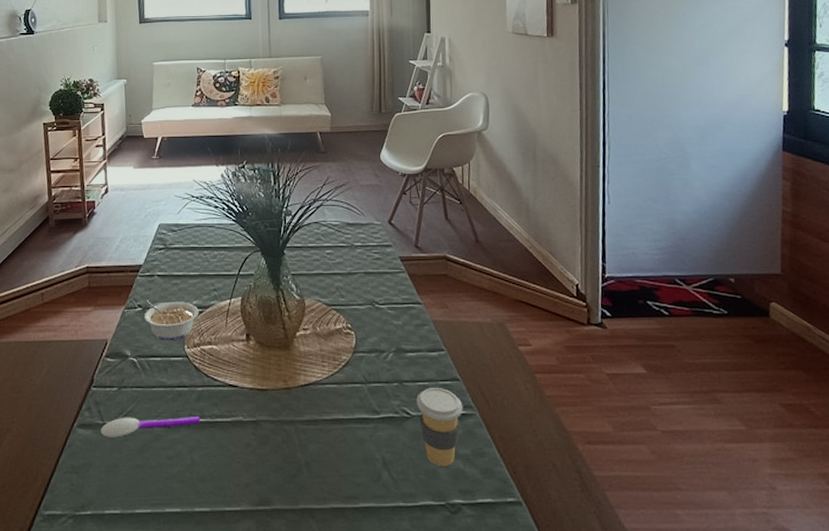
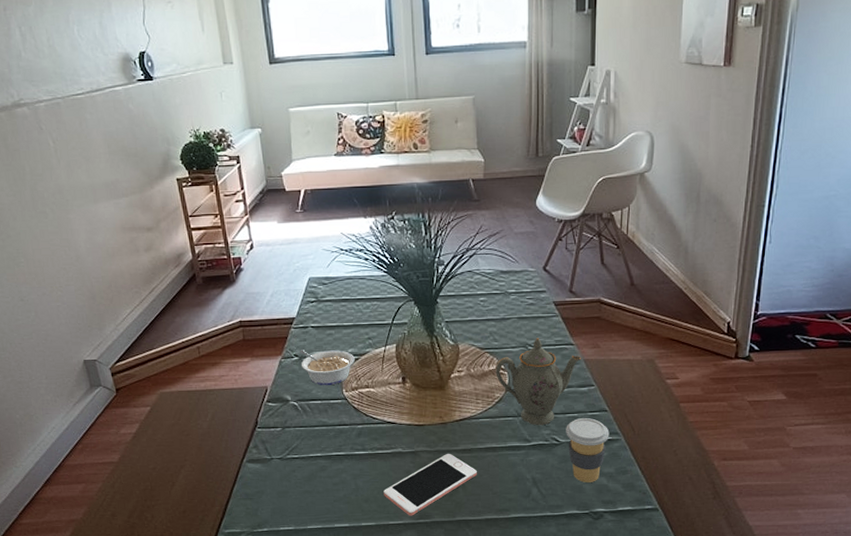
spoon: present [100,415,201,438] -> none [268,449,362,470]
cell phone: none [221,424,322,501] -> present [384,453,477,516]
teapot: none [342,295,429,395] -> present [495,338,581,426]

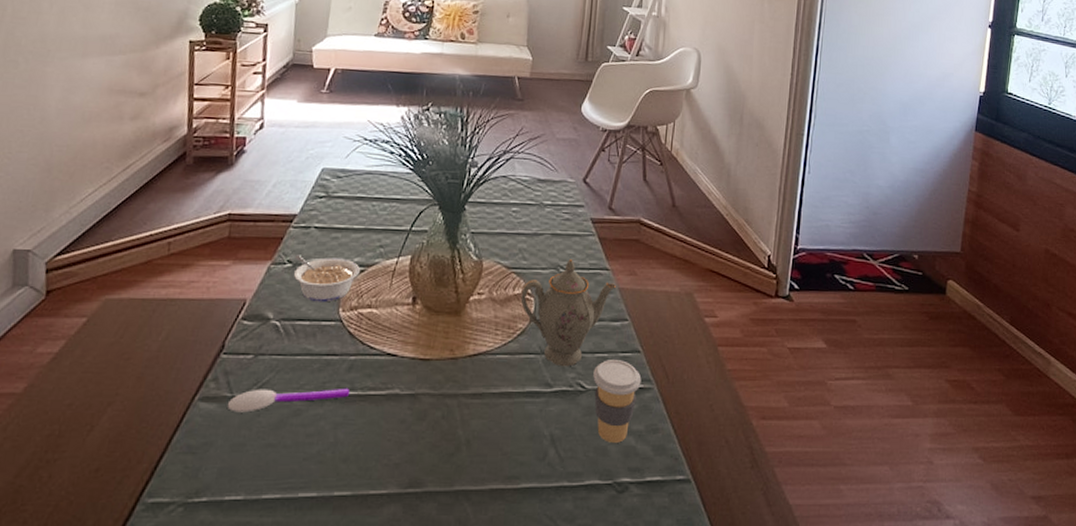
spoon: none [268,449,362,470] -> present [227,388,350,413]
cell phone: present [384,453,477,516] -> none [368,397,486,483]

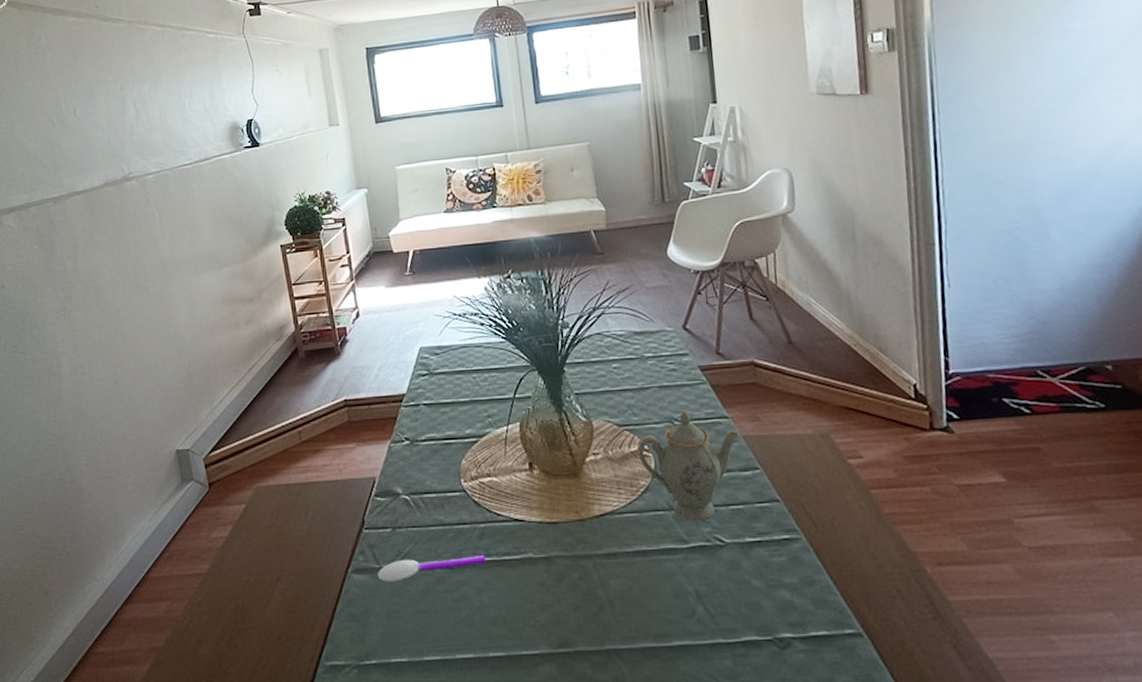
legume: present [294,255,360,303] -> none [411,431,474,475]
coffee cup: present [593,359,642,443] -> none [730,510,786,597]

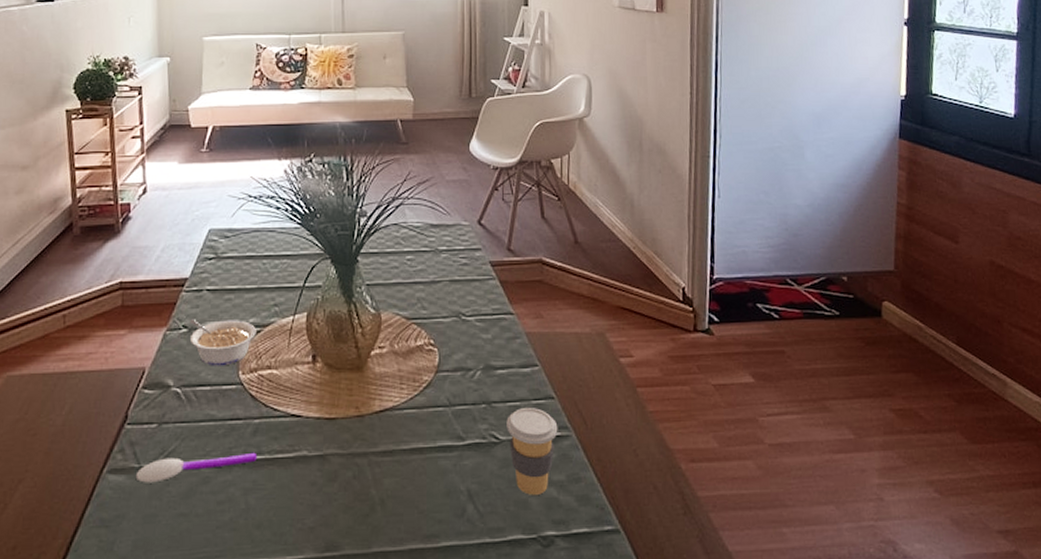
legume: none [411,431,474,475] -> present [190,319,256,367]
teapot: present [637,410,739,522] -> none [424,305,522,419]
coffee cup: none [730,510,786,597] -> present [506,407,558,495]

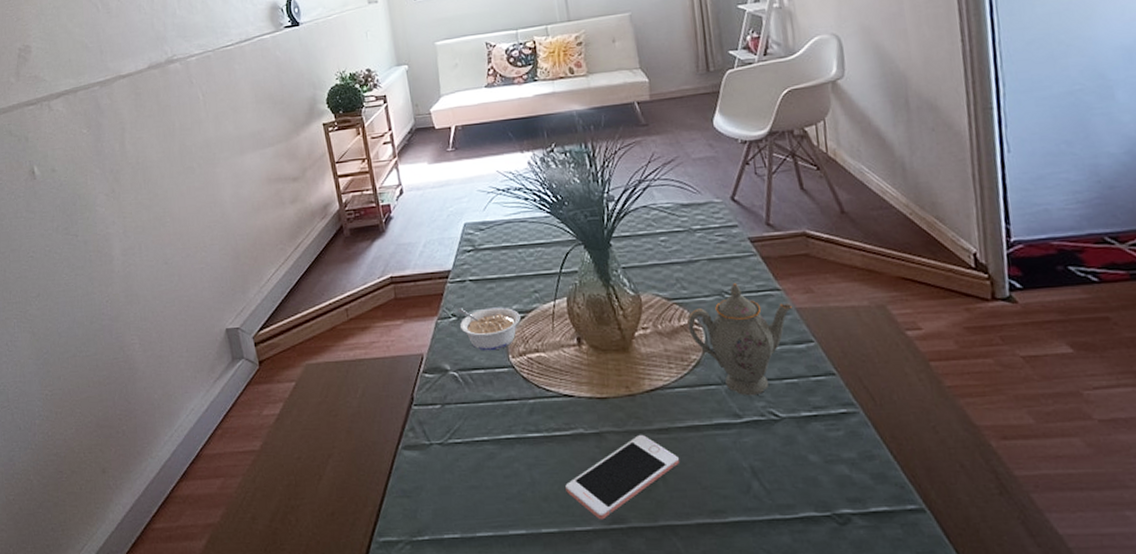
spoon: present [135,452,258,483] -> none [427,430,537,458]
cell phone: none [281,456,399,548] -> present [565,434,679,520]
teapot: none [424,305,522,419] -> present [687,283,792,396]
coffee cup: present [506,407,558,495] -> none [785,383,843,472]

